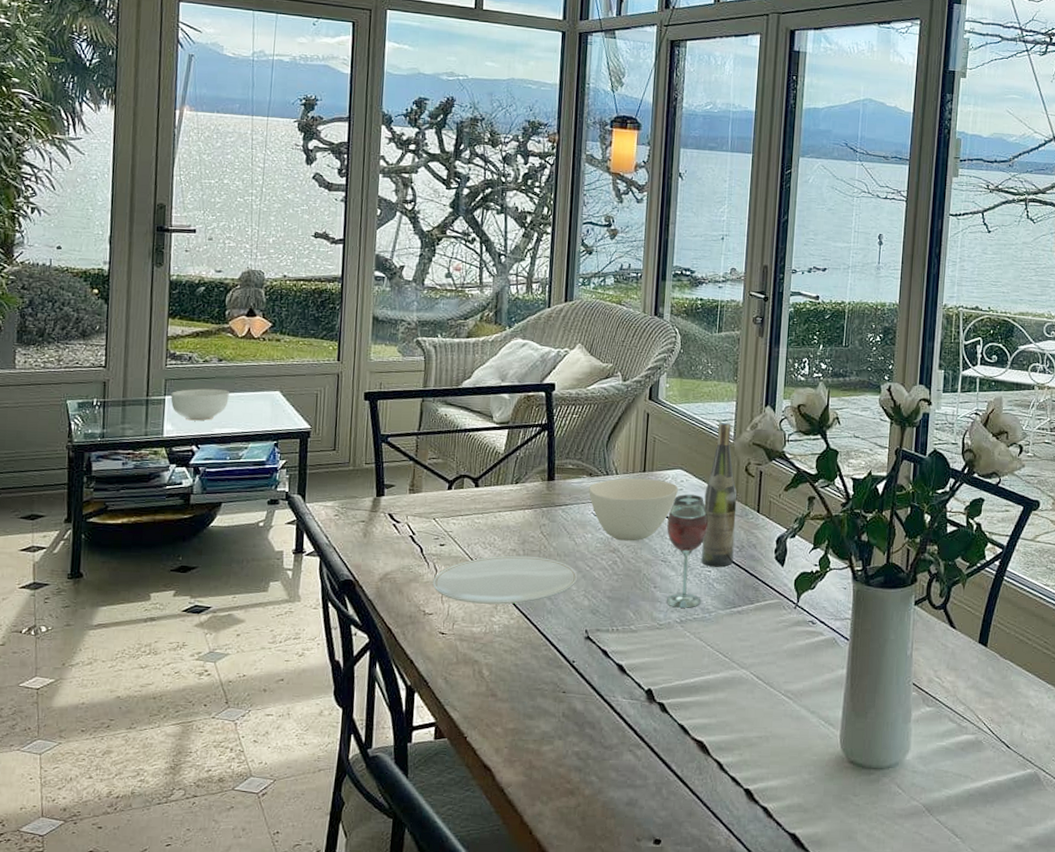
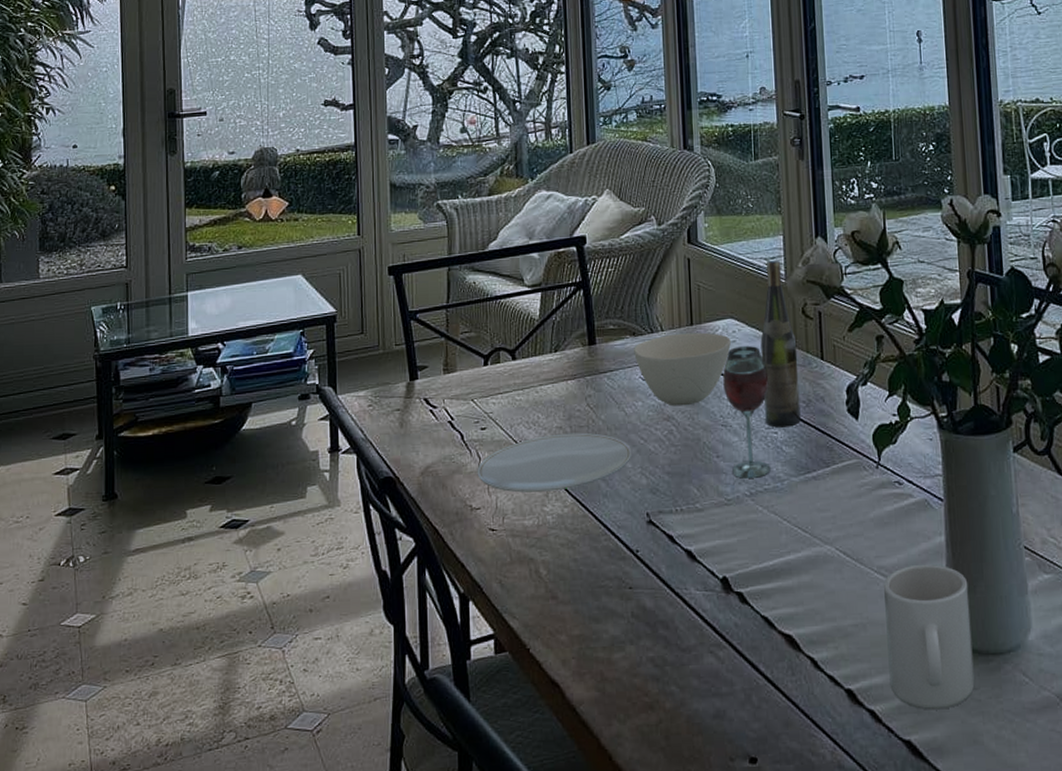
bowl: present [170,388,229,421] -> none [193,278,251,316]
cup: none [783,691,861,811] -> present [883,563,975,710]

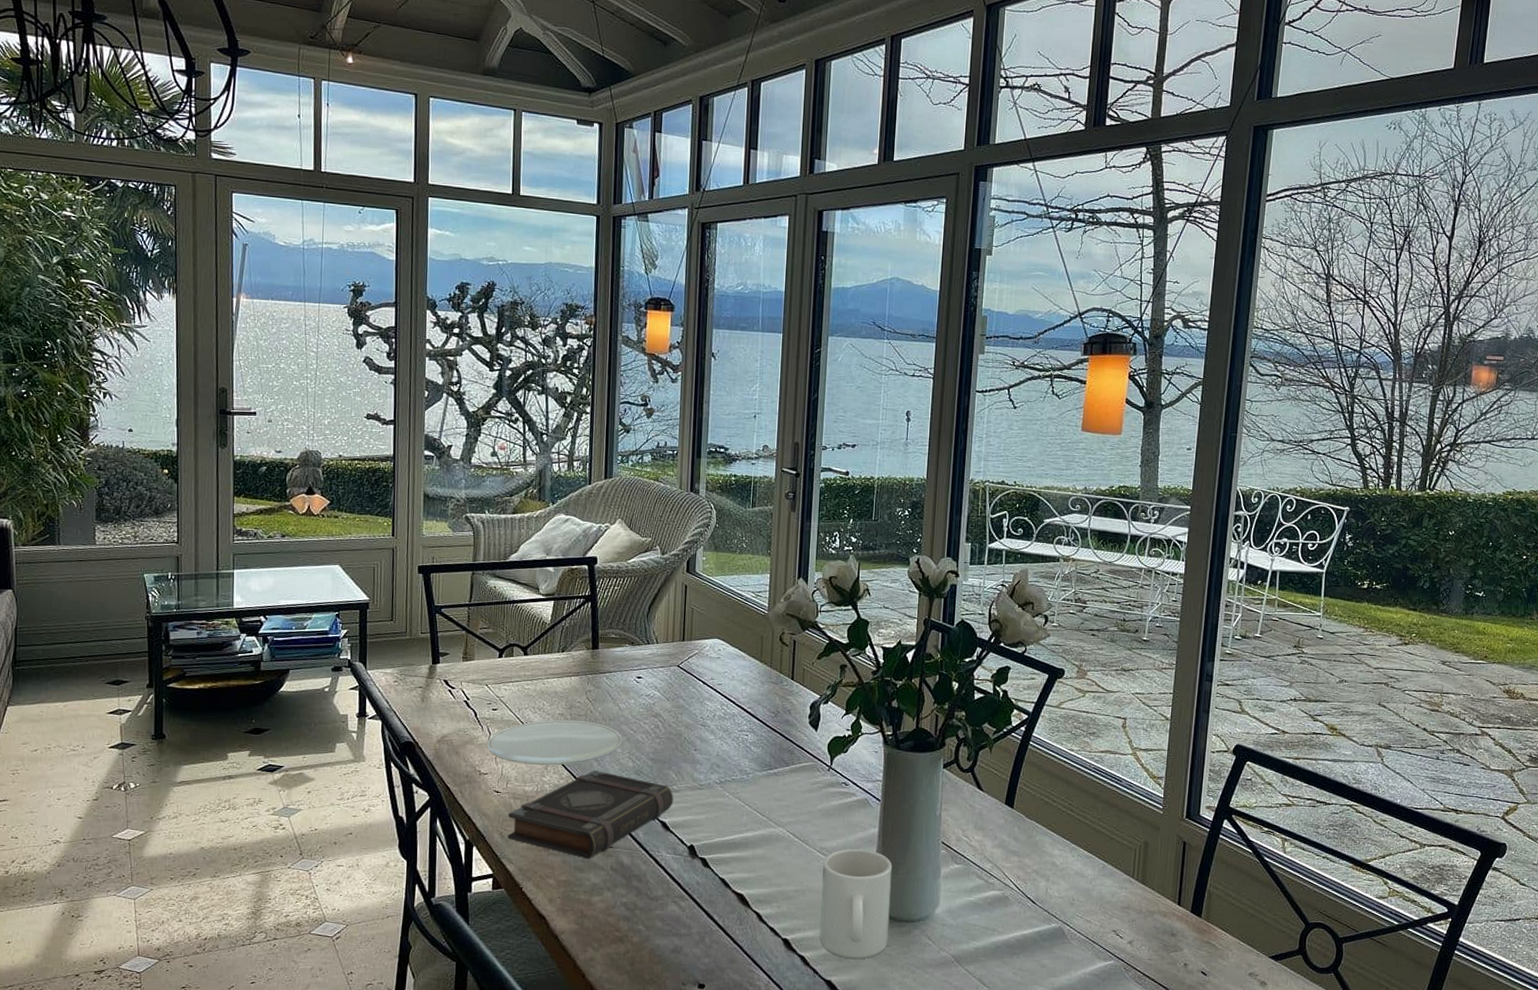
book: none [506,493,698,606] -> present [507,770,674,859]
bowl: present [634,332,731,407] -> none [631,647,716,707]
wineglass: present [723,346,771,479] -> none [706,662,746,770]
wine bottle: present [760,260,801,428] -> none [739,593,772,732]

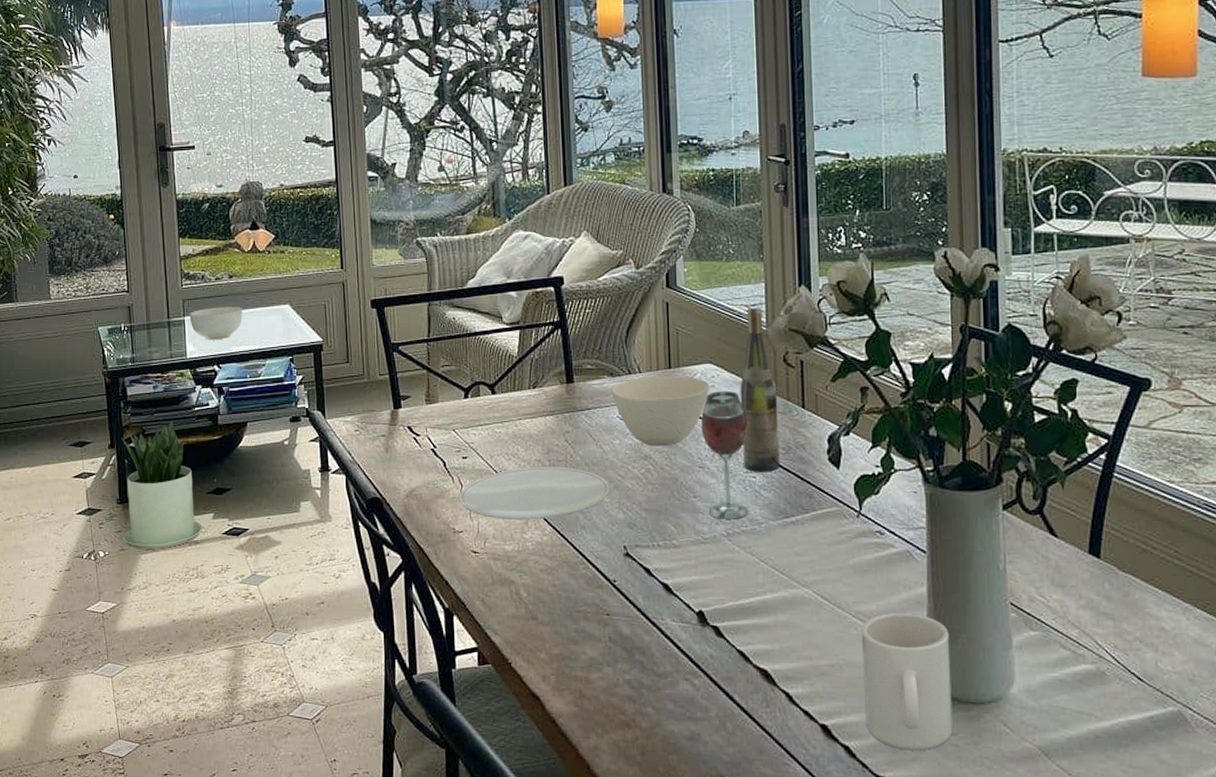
planter: none [155,665,238,782] -> present [121,421,203,549]
bowl: none [239,562,293,593] -> present [189,305,243,340]
book: present [507,770,674,859] -> none [488,525,675,629]
bowl: none [631,647,716,707] -> present [611,376,709,446]
wineglass: none [706,662,746,770] -> present [701,392,748,519]
wine bottle: none [739,593,772,732] -> present [740,307,780,472]

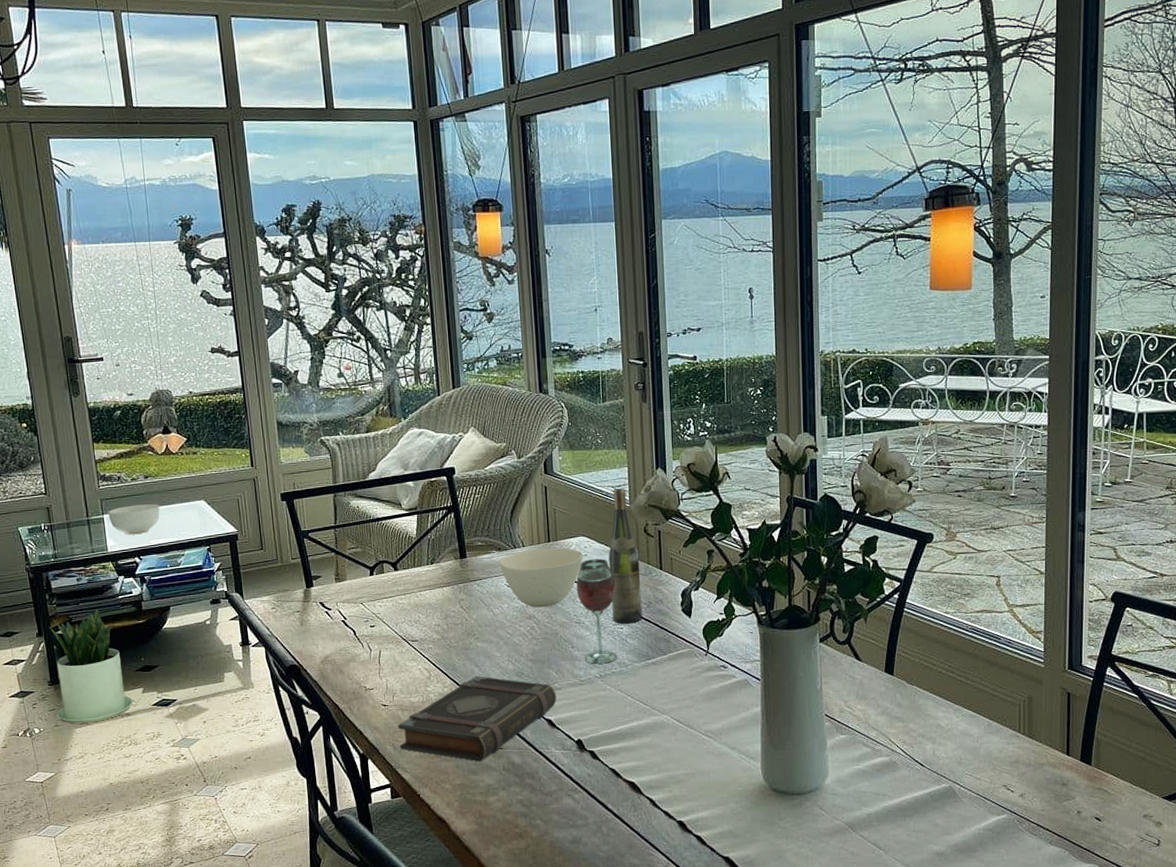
plate: present [459,466,610,520] -> none [369,629,501,677]
book: none [488,525,675,629] -> present [397,676,557,762]
cup: present [861,612,953,751] -> none [709,728,781,835]

